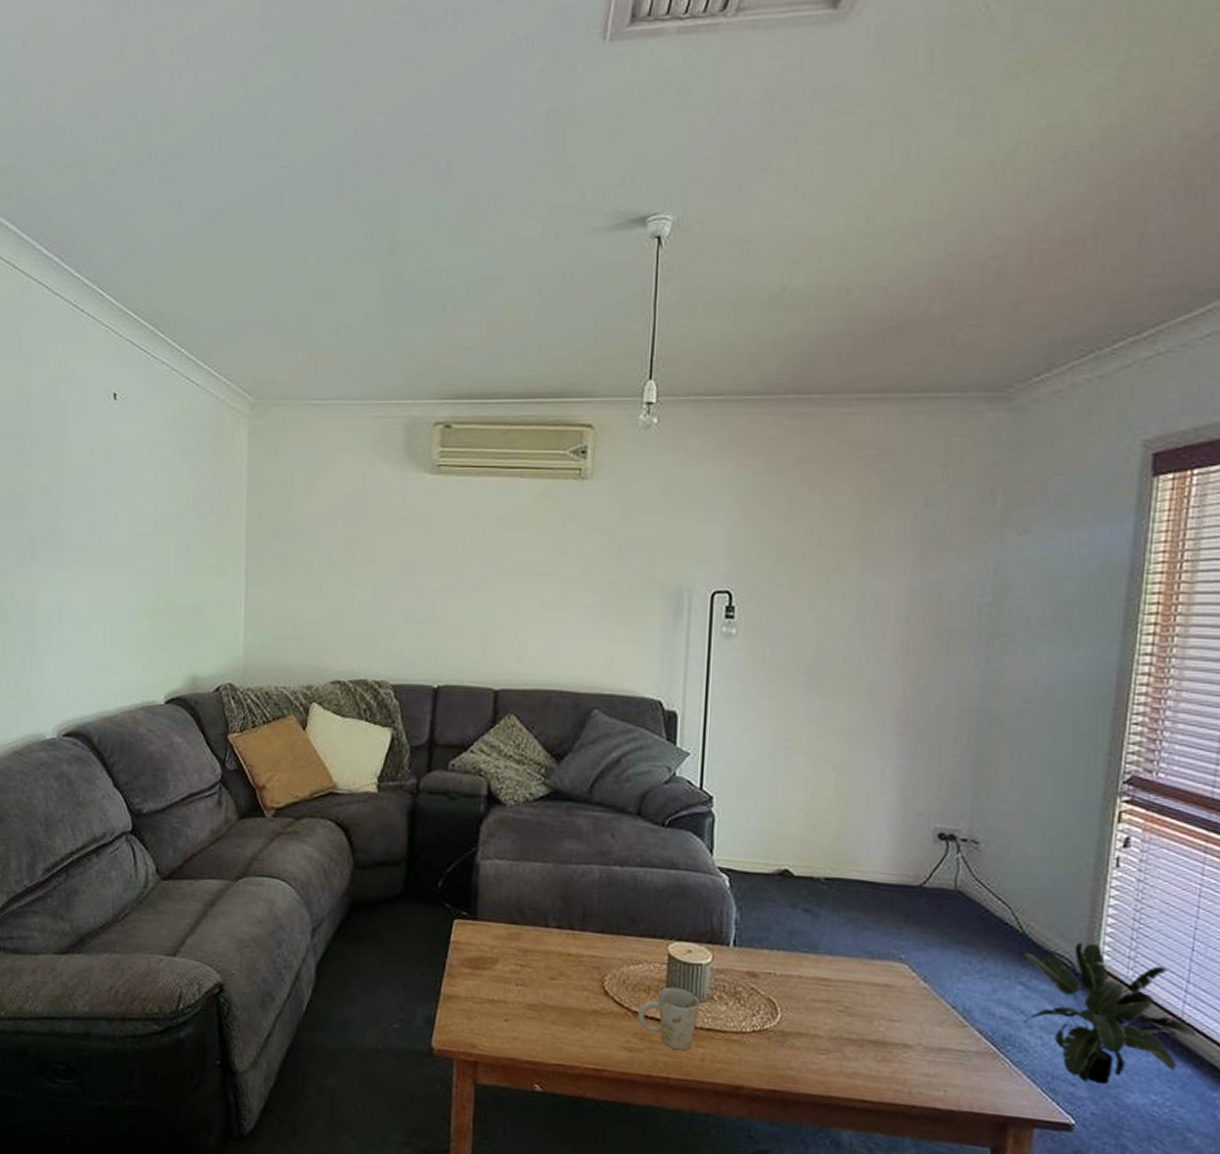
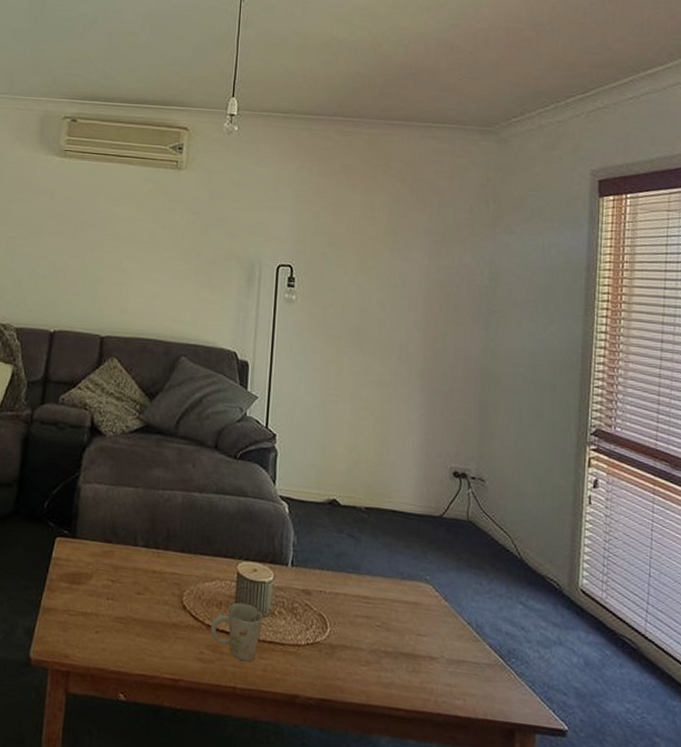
potted plant: present [1019,941,1197,1084] -> none [518,567,657,693]

